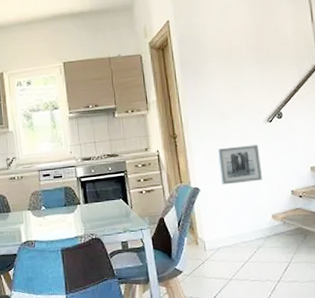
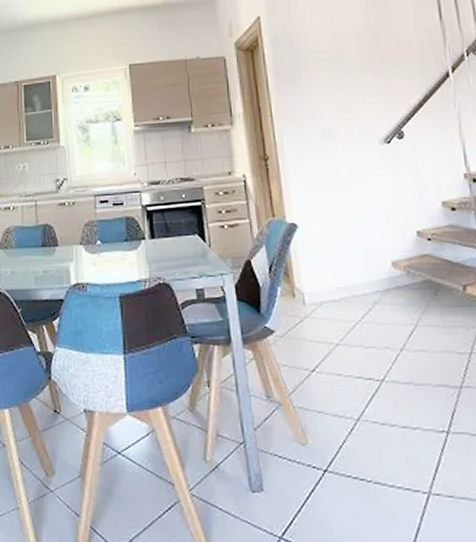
wall art: present [218,144,262,185] -> none [321,171,378,221]

